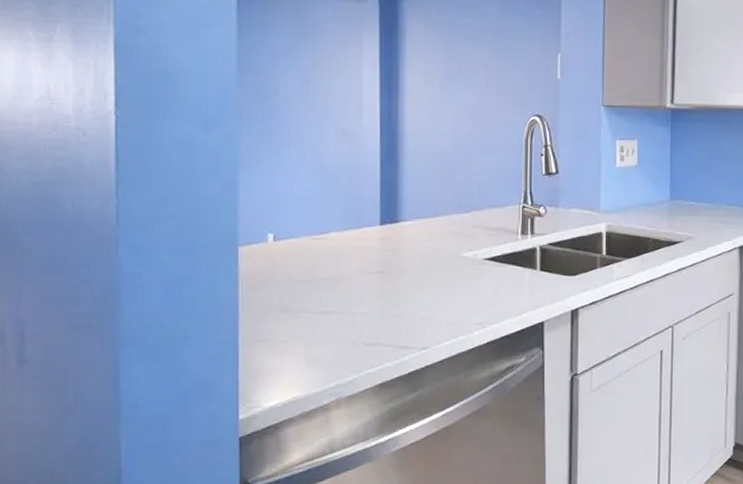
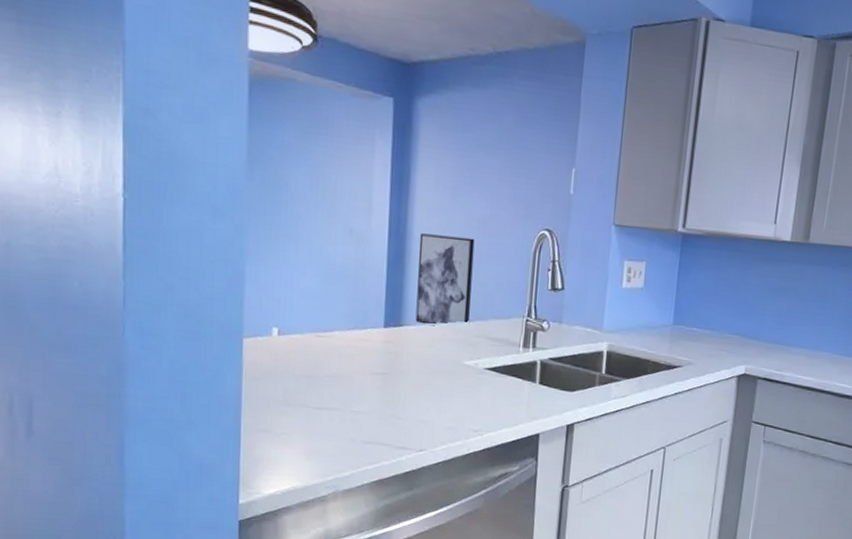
wall art: none [411,128,467,220] -> present [415,233,475,326]

